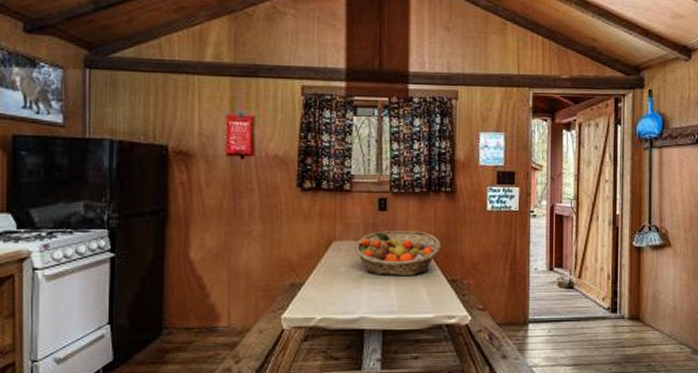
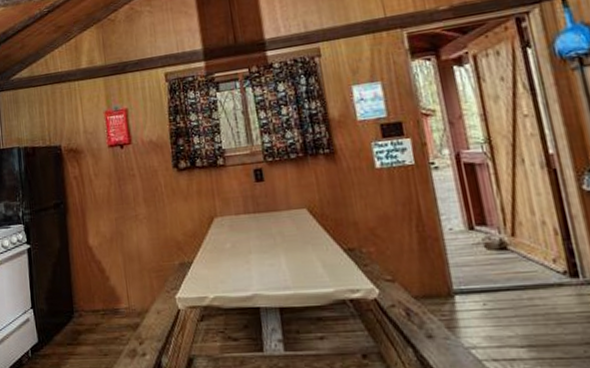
fruit basket: present [353,231,441,276] -> none [236,198,330,249]

